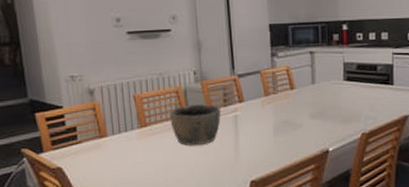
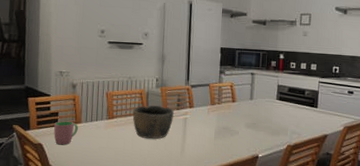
cup: none [73,136,104,167] -> present [54,121,78,145]

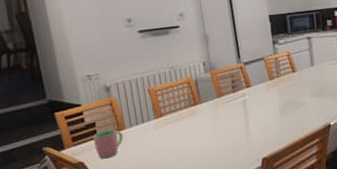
bowl: present [132,105,174,139] -> none [182,92,231,131]

